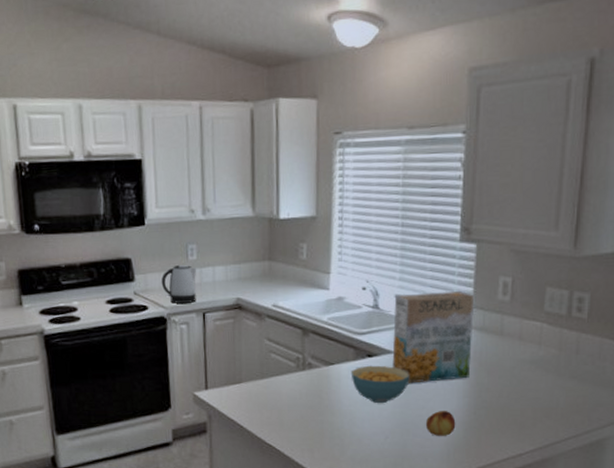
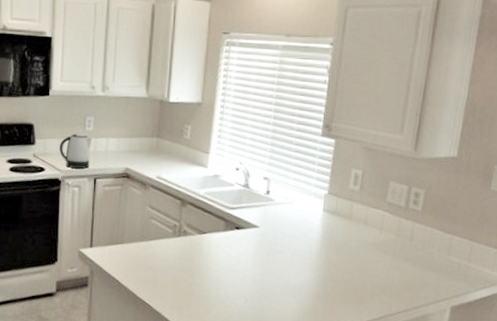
cereal bowl: present [350,365,410,404] -> none [220,236,271,271]
cereal box: present [392,292,474,384] -> none [256,176,329,255]
fruit: present [425,411,456,436] -> none [280,281,307,303]

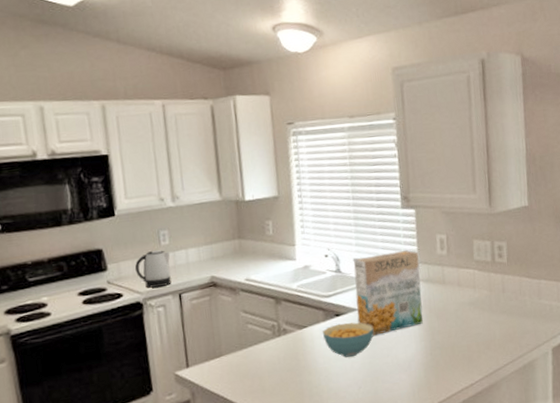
cereal bowl: none [220,236,271,271] -> present [322,322,374,358]
cereal box: none [256,176,329,255] -> present [353,250,423,336]

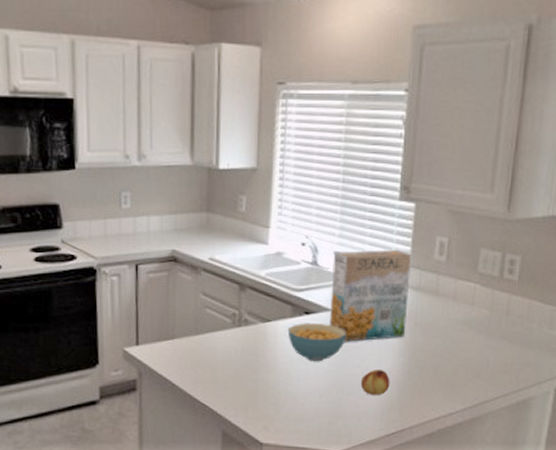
kettle: present [134,249,172,288] -> none [91,212,131,254]
fruit: none [391,355,417,380] -> present [360,370,390,395]

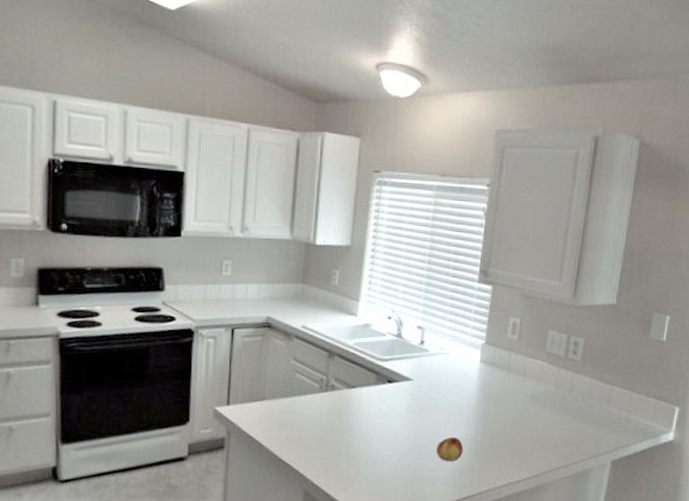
cereal bowl: present [287,323,346,362] -> none [371,390,425,428]
cereal box: present [329,250,411,342] -> none [410,325,487,410]

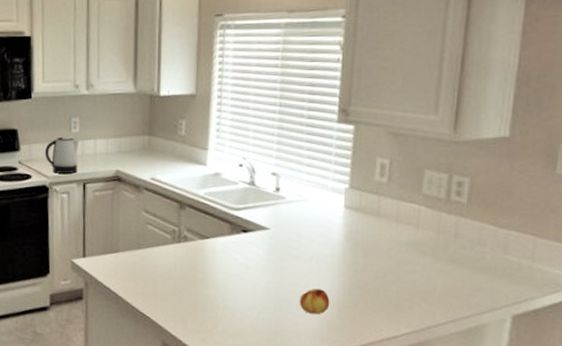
kettle: none [191,278,230,318] -> present [44,136,79,173]

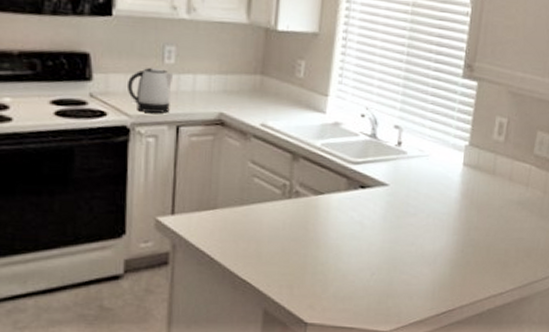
fruit: present [299,289,330,314] -> none [413,248,444,274]

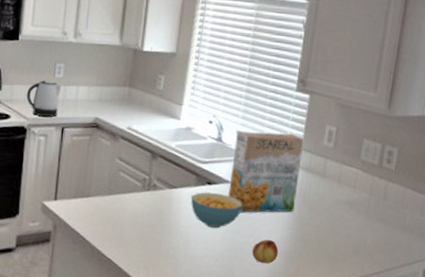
cereal bowl: none [341,197,402,238] -> present [190,192,243,229]
cereal box: none [385,125,471,218] -> present [228,130,303,213]
fruit: none [413,248,444,274] -> present [251,240,279,264]

